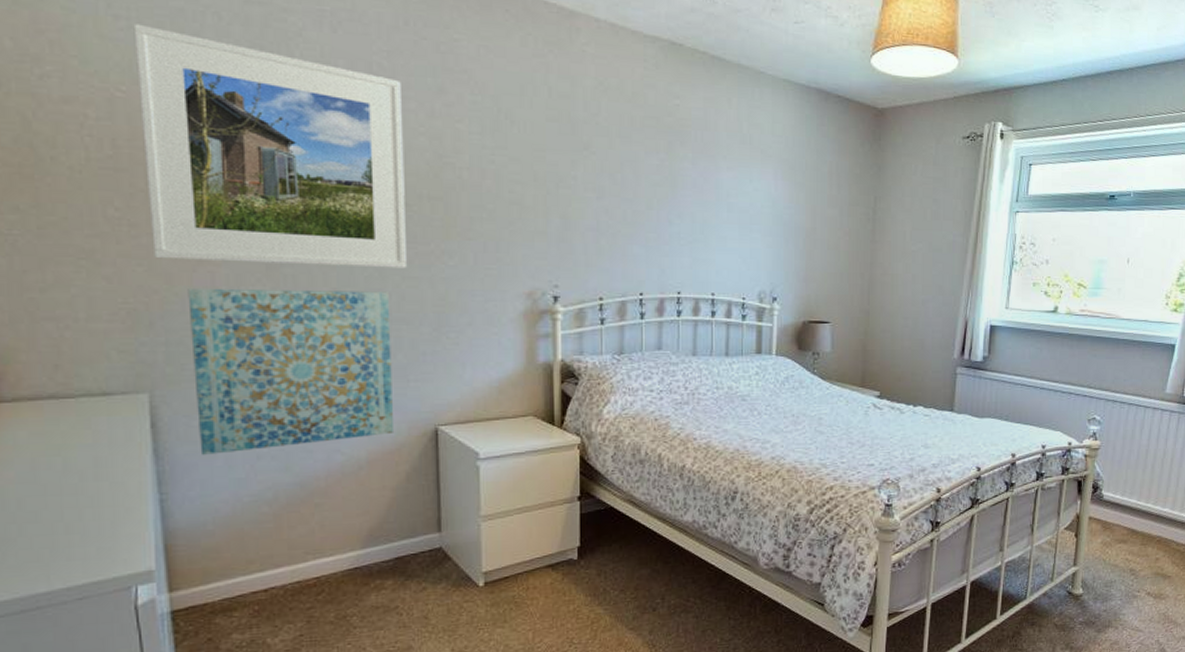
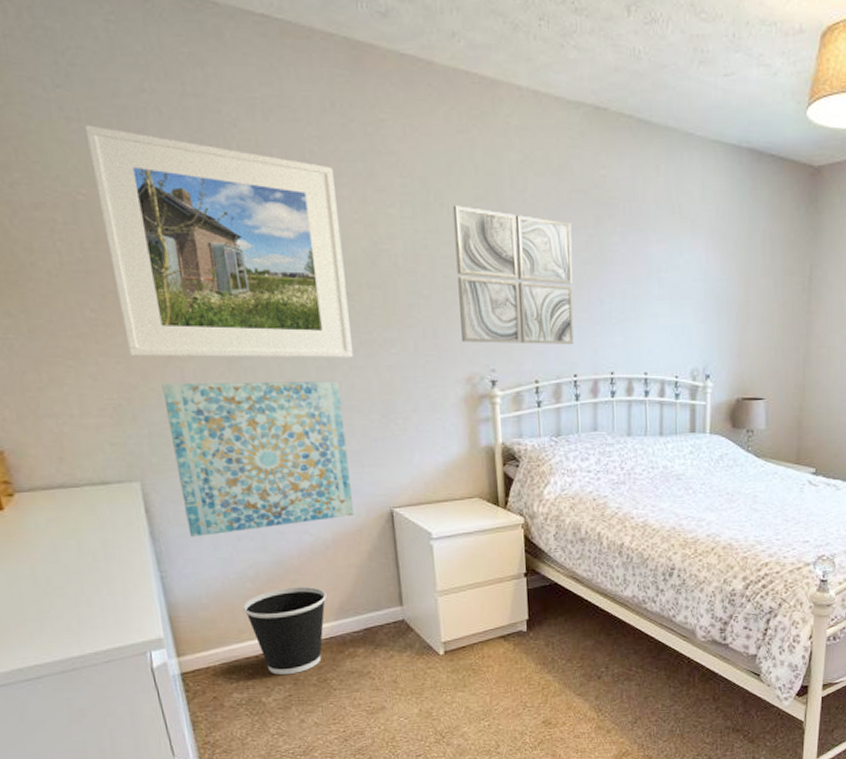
wastebasket: none [255,510,354,612] -> present [243,586,327,675]
wall art: none [523,124,643,264] -> present [453,205,574,345]

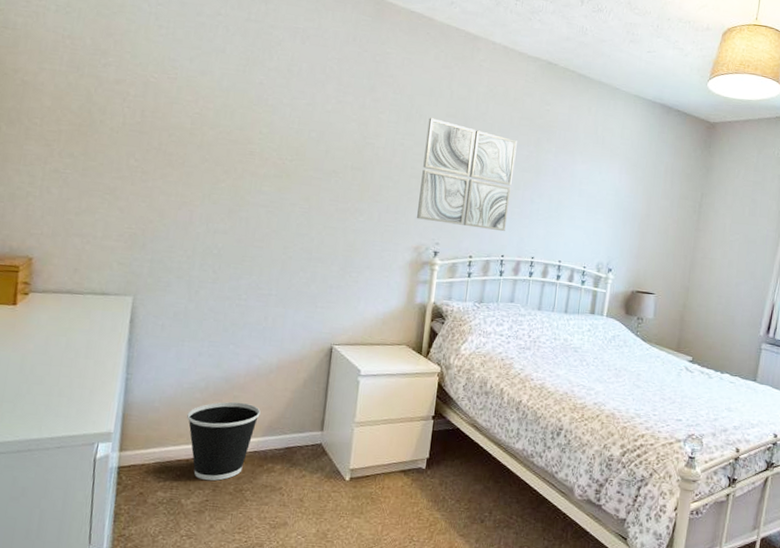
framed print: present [84,125,354,358] -> none [154,32,344,220]
wall art: present [162,381,355,537] -> none [160,222,312,348]

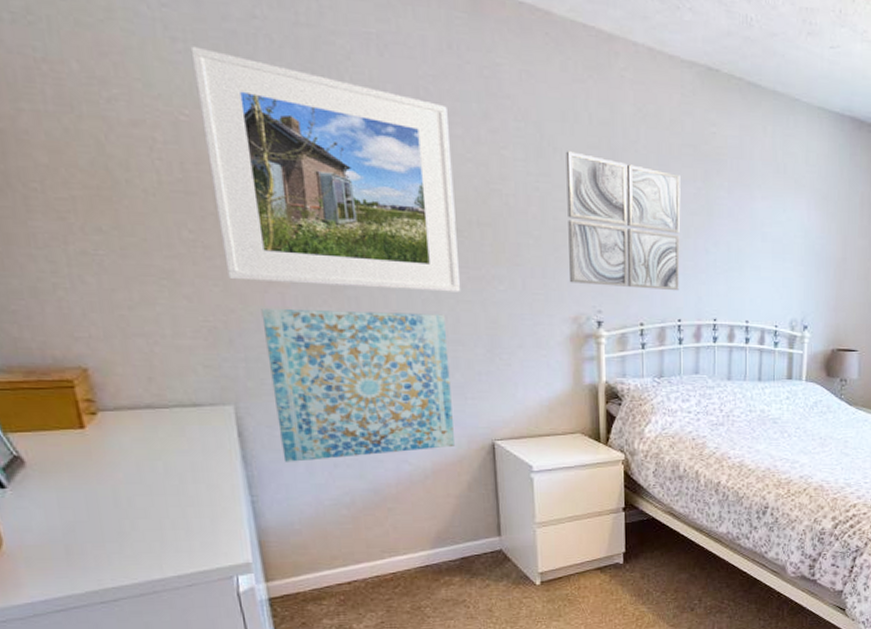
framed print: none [154,32,344,220] -> present [190,46,461,292]
wall art: none [160,222,312,348] -> present [261,309,456,462]
wastebasket: present [187,402,261,481] -> none [337,514,424,602]

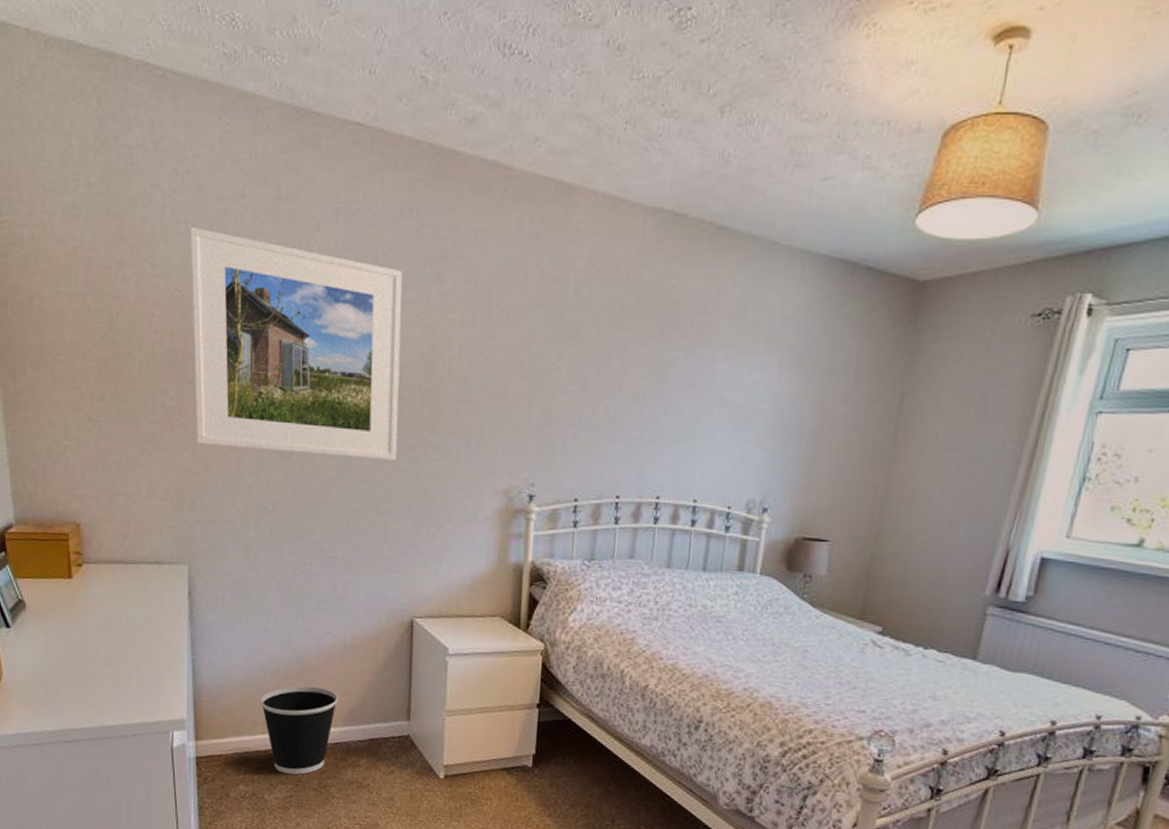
wall art: present [261,309,456,462] -> none [219,473,379,625]
wastebasket: none [337,514,424,602] -> present [260,686,338,775]
wall art: present [565,151,681,291] -> none [505,312,633,464]

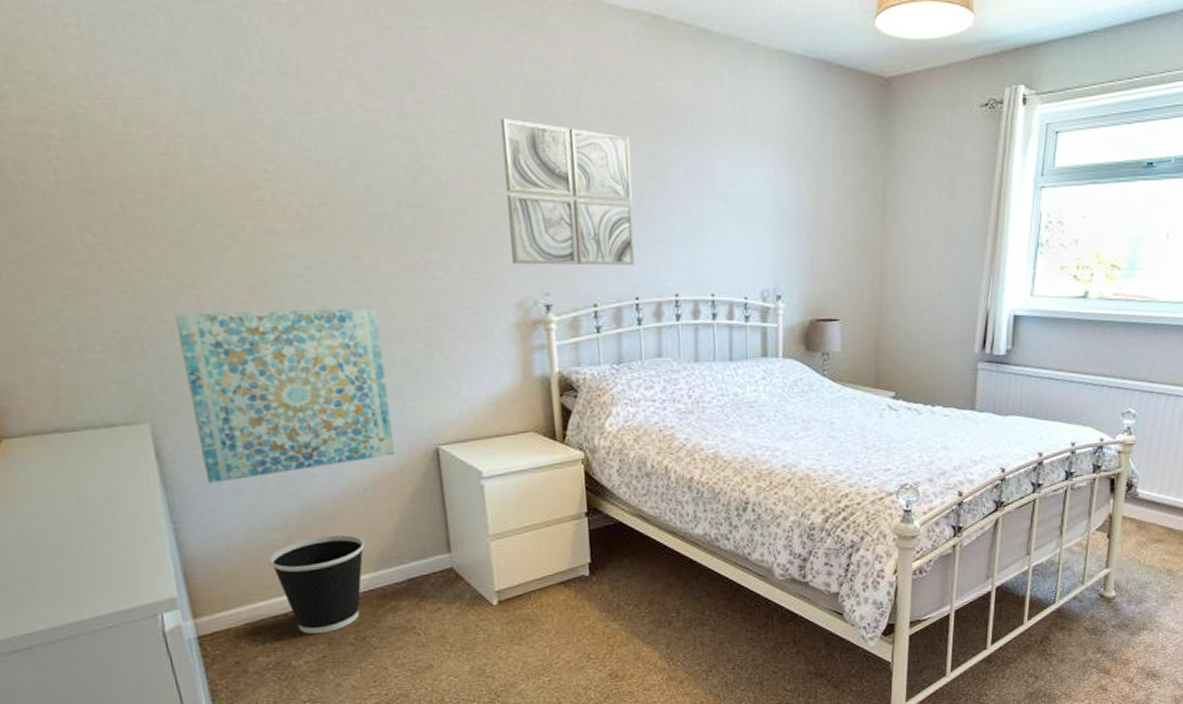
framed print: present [189,227,402,461] -> none [85,32,393,285]
wall art: none [219,473,379,625] -> present [174,308,396,483]
wall art: none [505,312,633,464] -> present [500,118,635,266]

